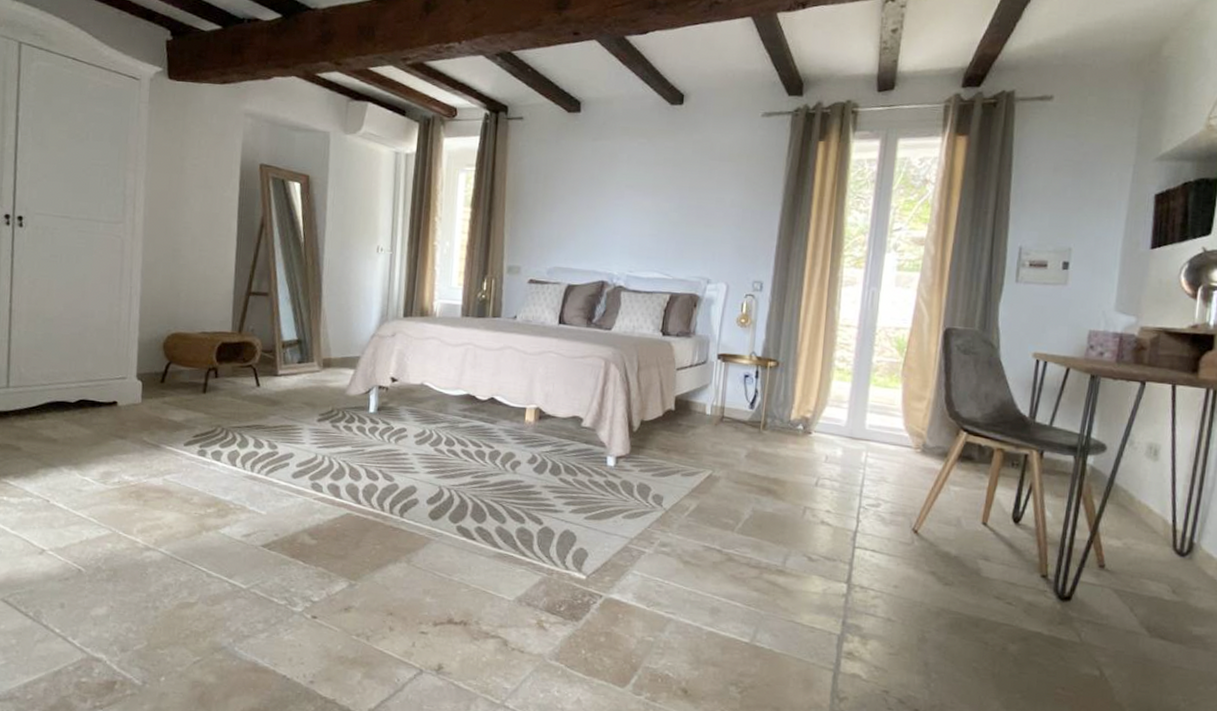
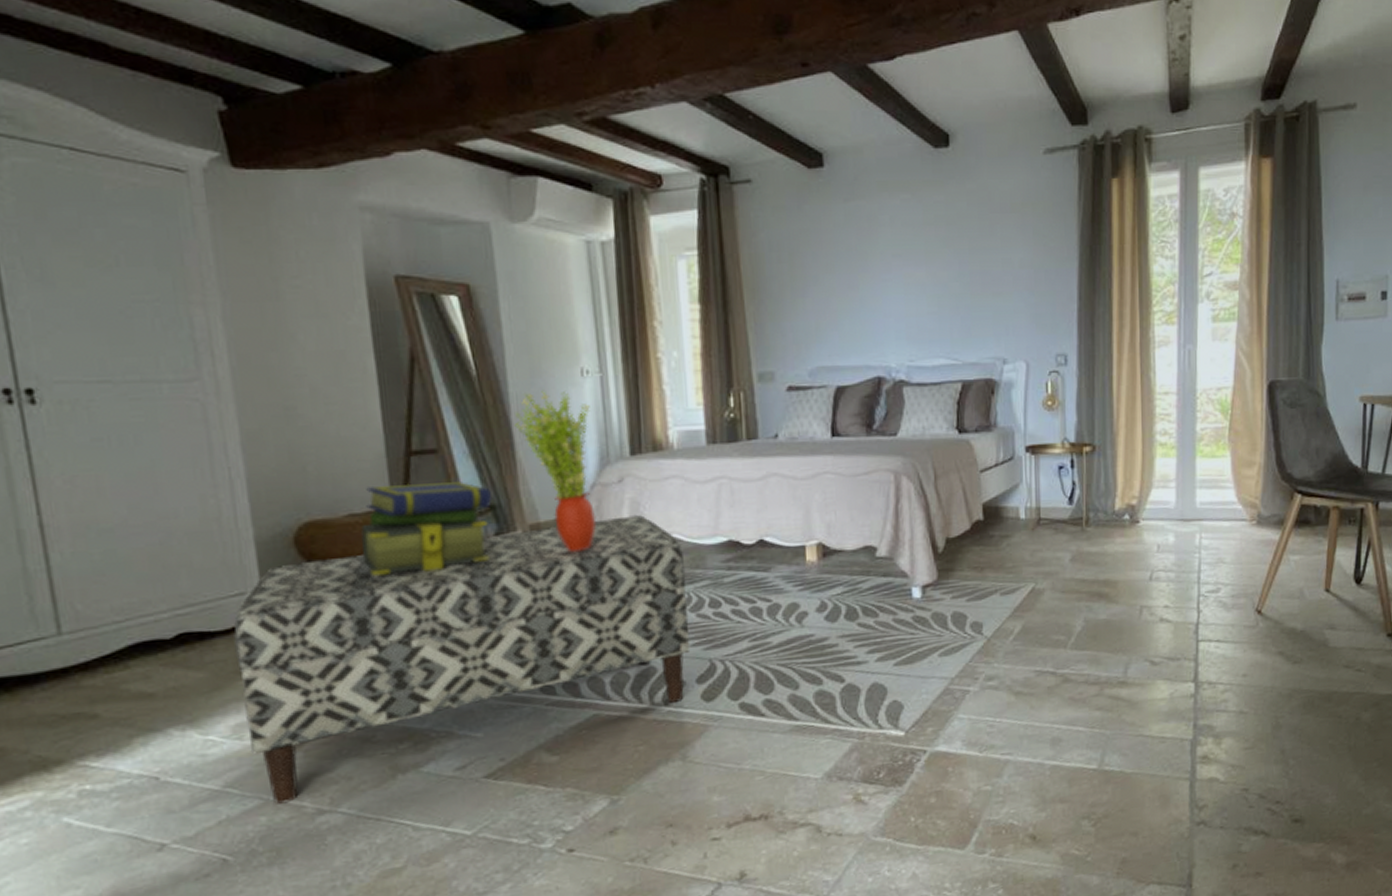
bench: none [110,362,432,537] -> present [233,515,691,804]
stack of books: none [206,314,300,383] -> present [361,480,492,576]
potted plant: none [324,259,380,385] -> present [514,389,597,552]

